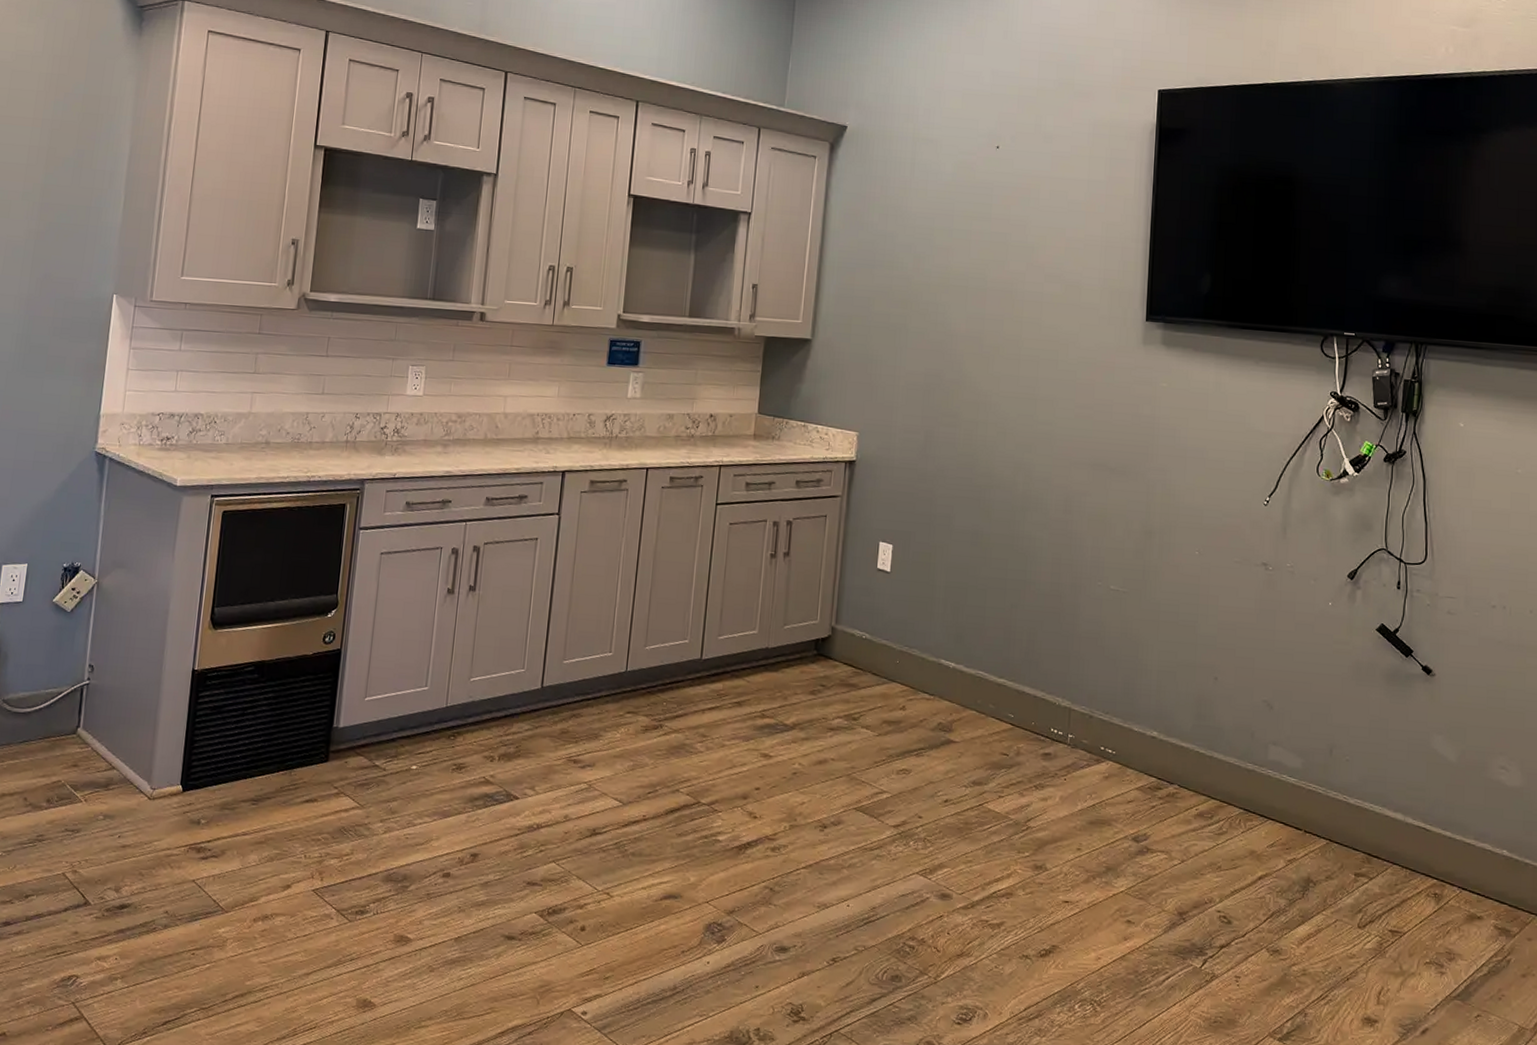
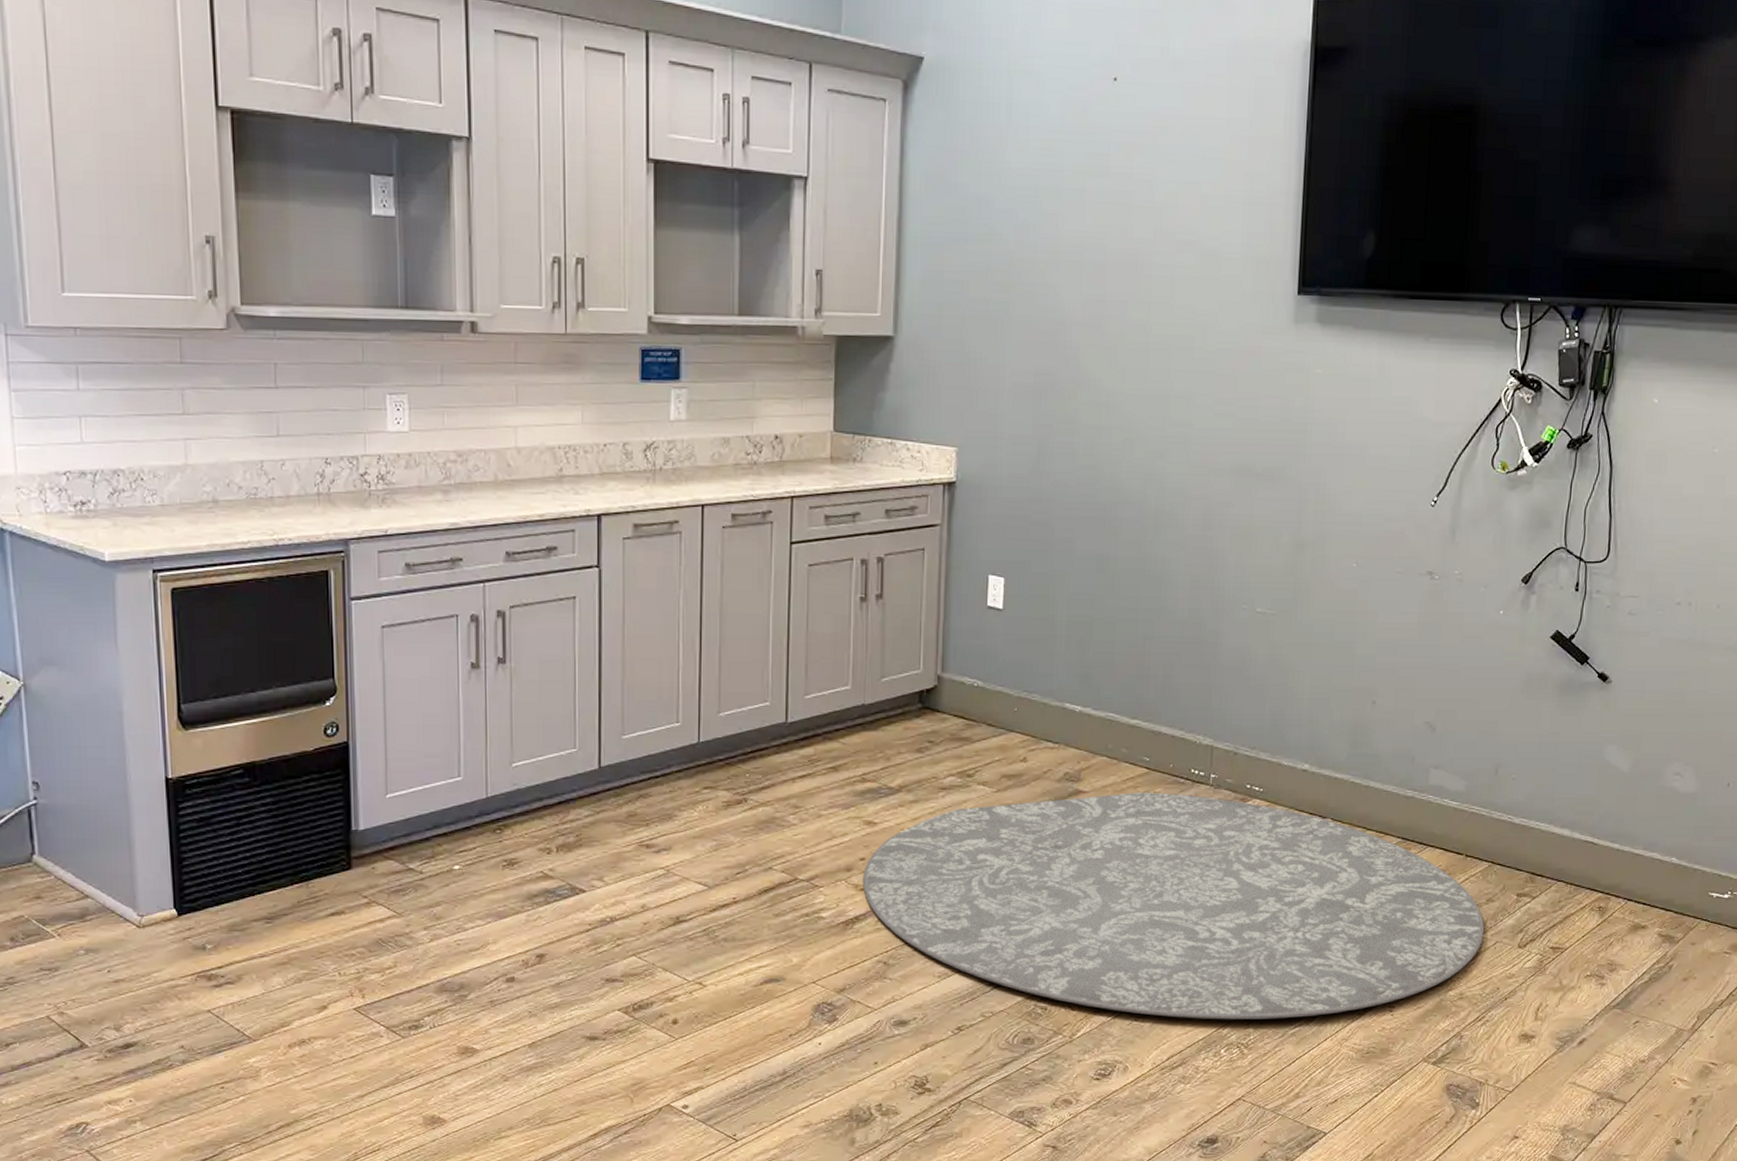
rug: none [756,746,1325,980] -> present [863,793,1485,1020]

